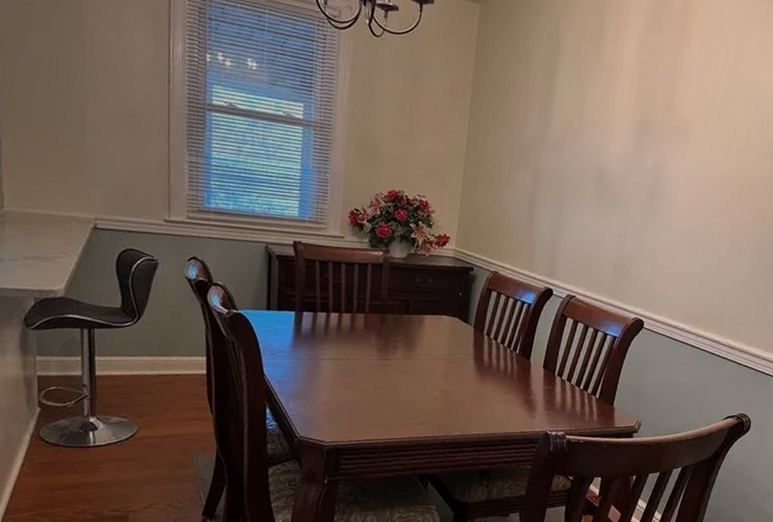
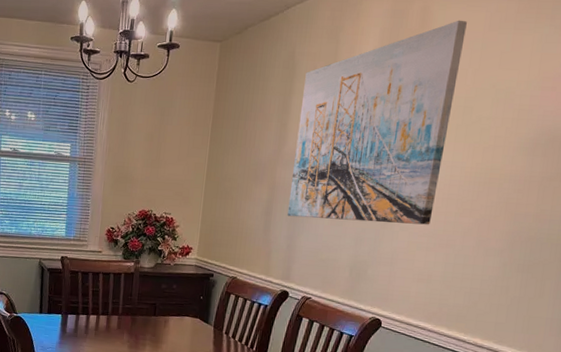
wall art: none [551,14,724,224] -> present [287,20,467,225]

